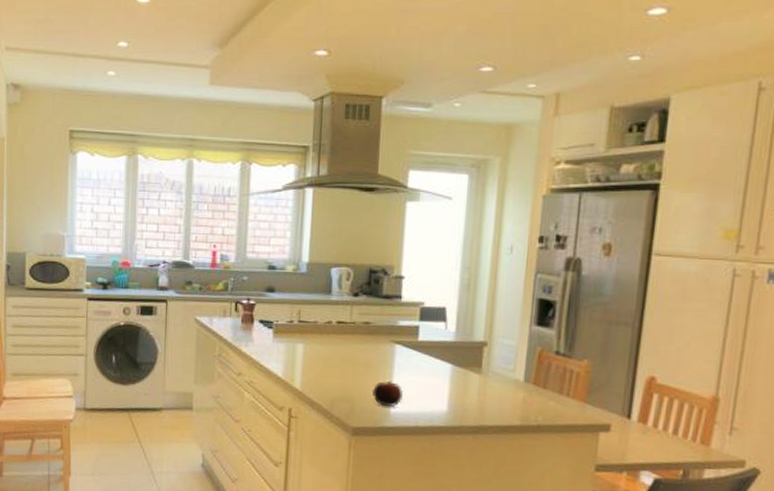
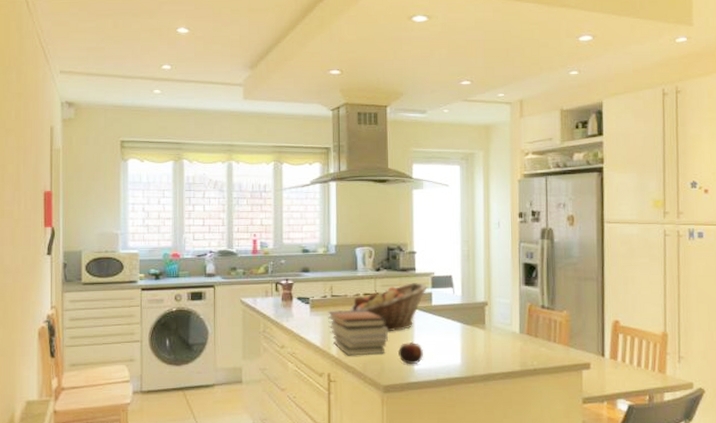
book stack: none [292,338,362,393] -> present [327,309,388,356]
fruit basket: none [318,313,415,368] -> present [349,283,428,332]

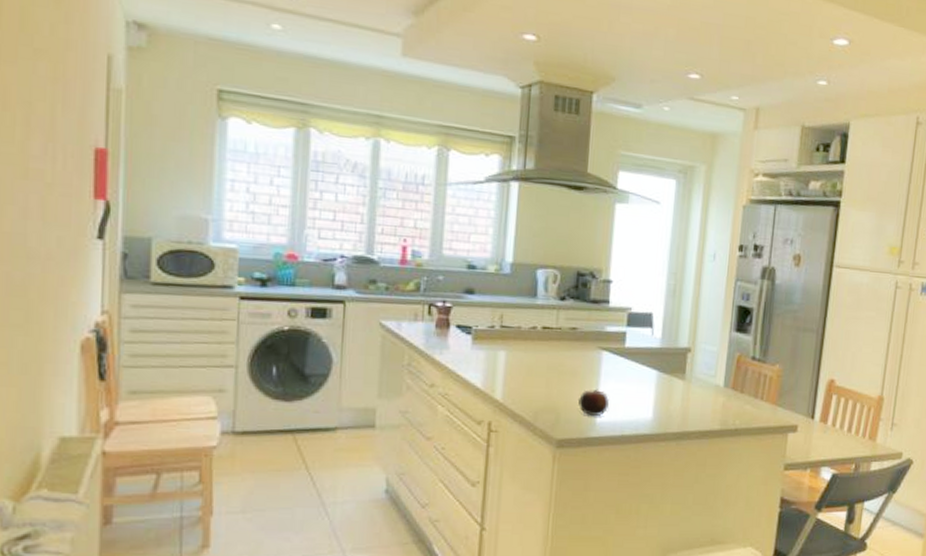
book stack: present [327,309,388,356] -> none [493,344,568,403]
fruit basket: present [349,283,428,332] -> none [522,318,622,376]

